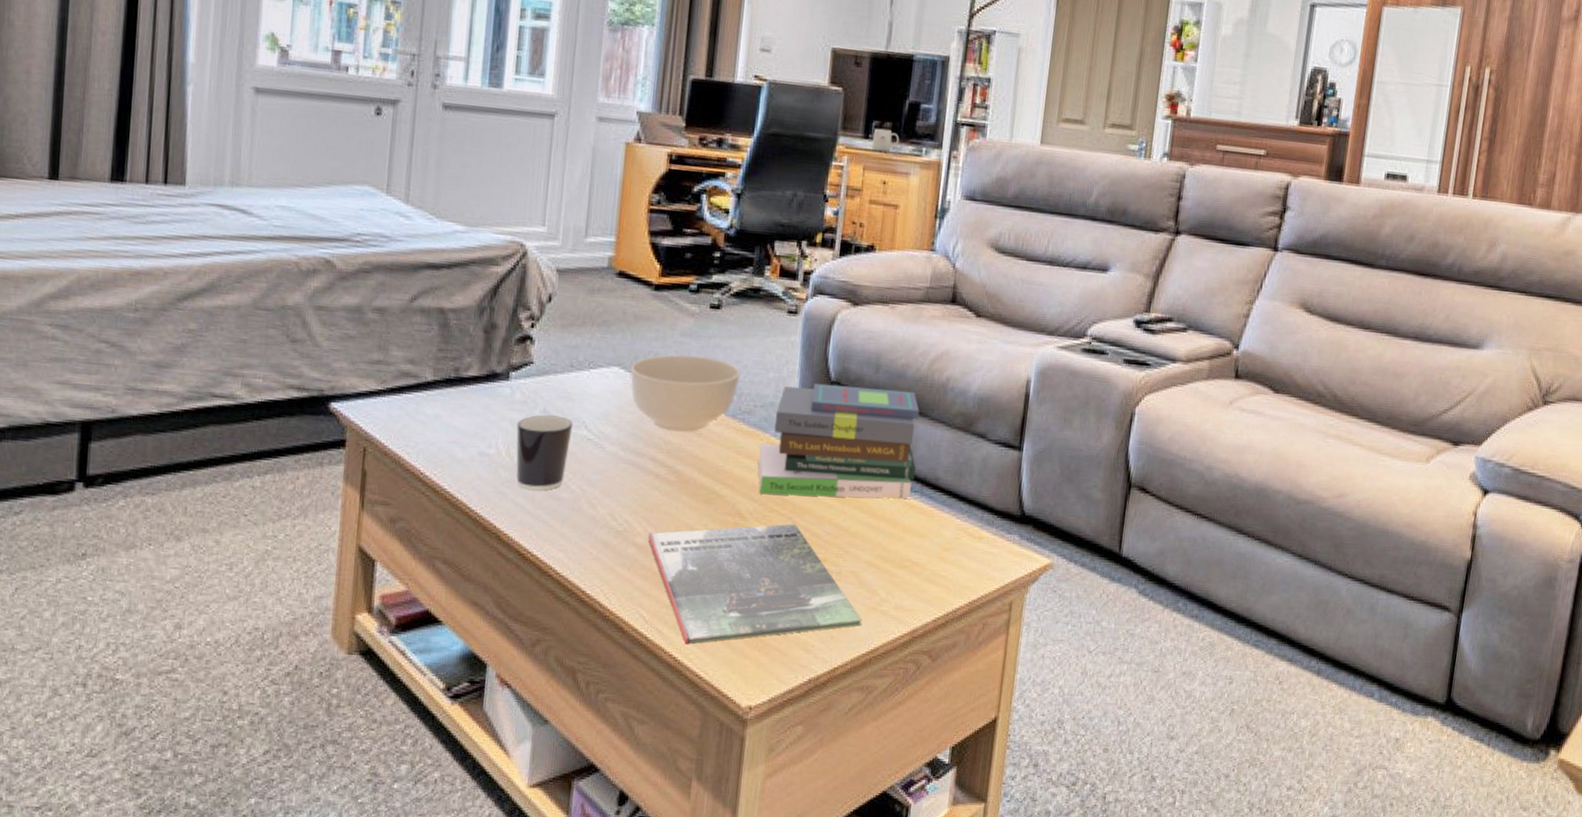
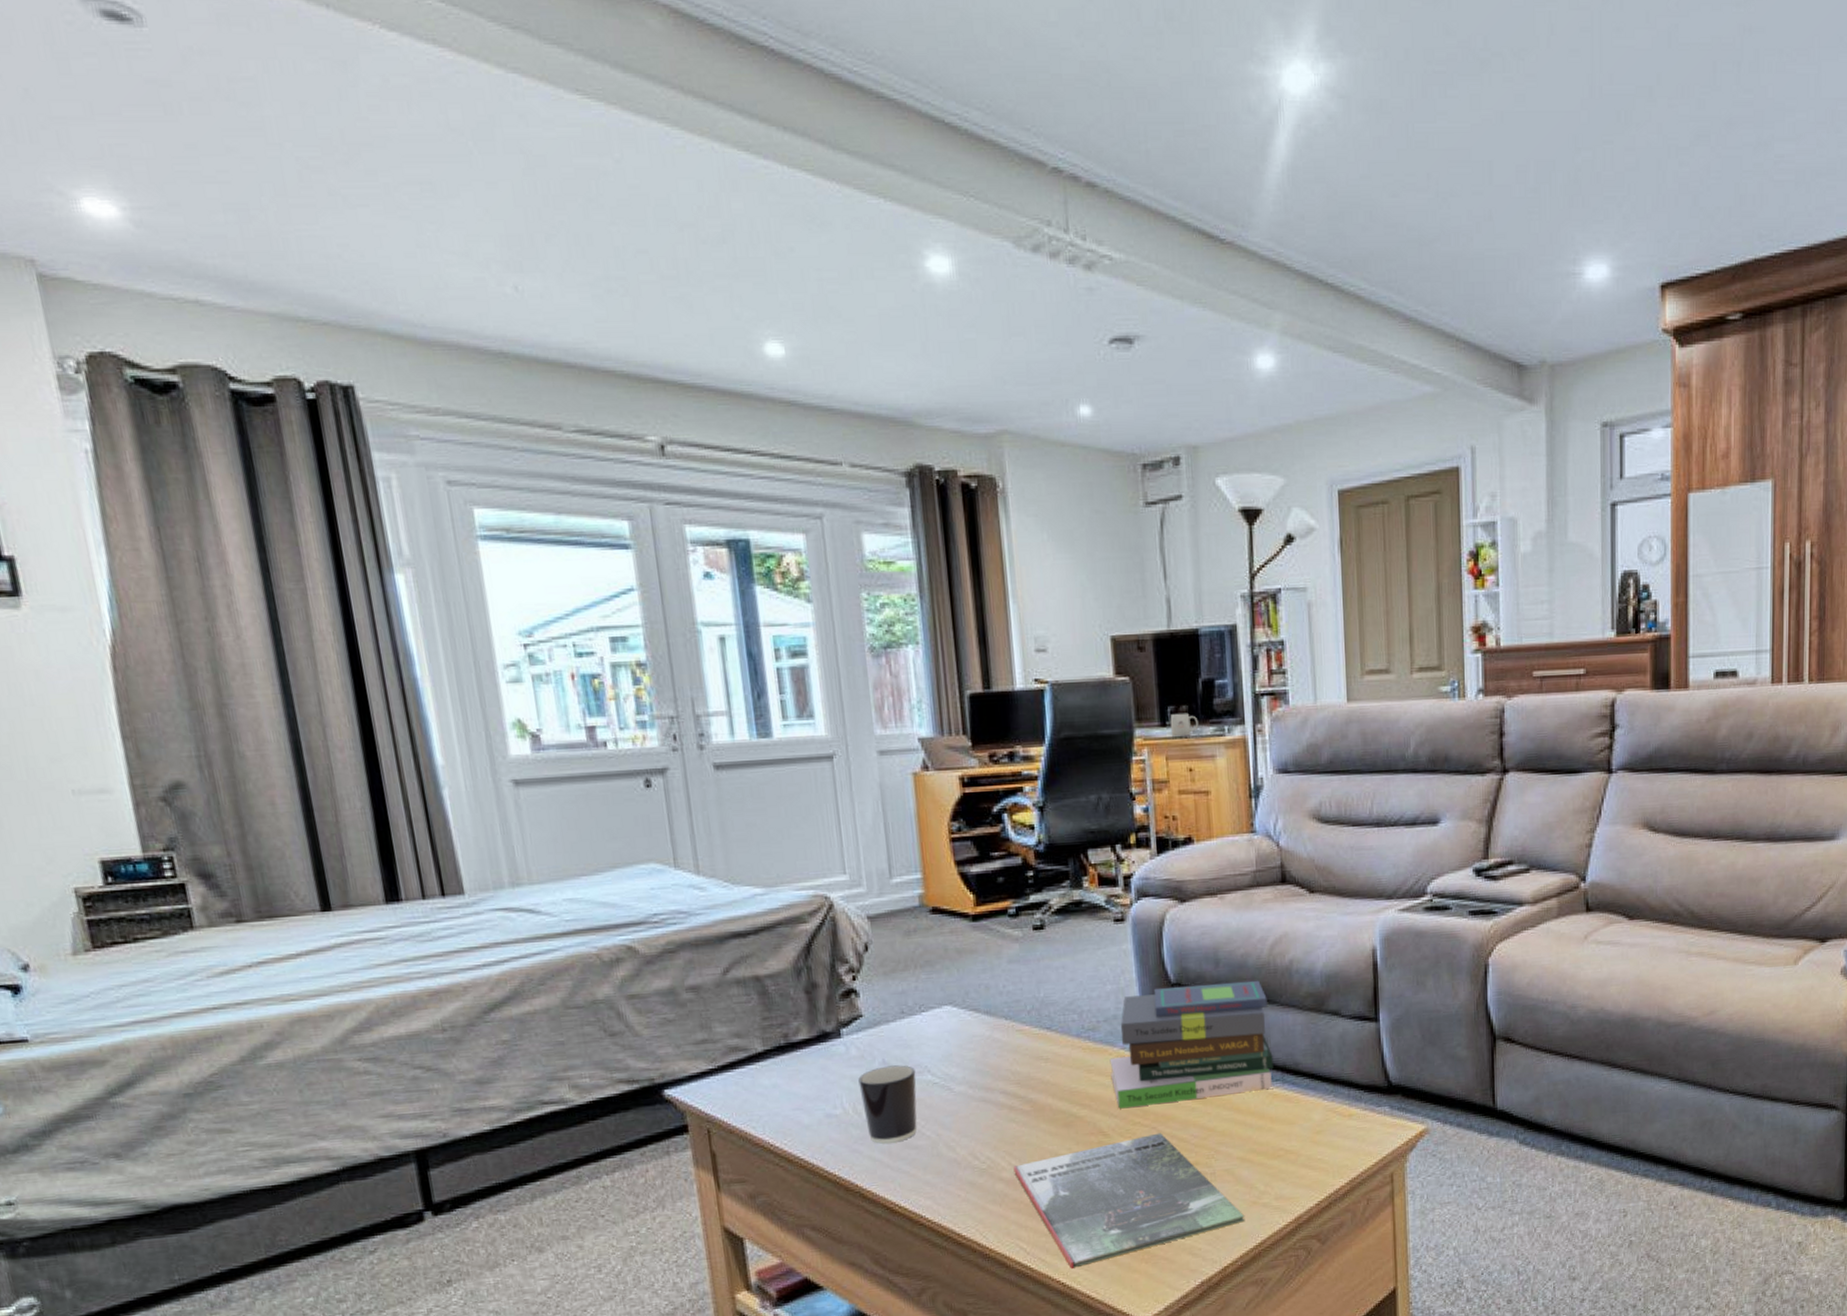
bowl: present [630,354,741,432] -> none [962,980,1078,1061]

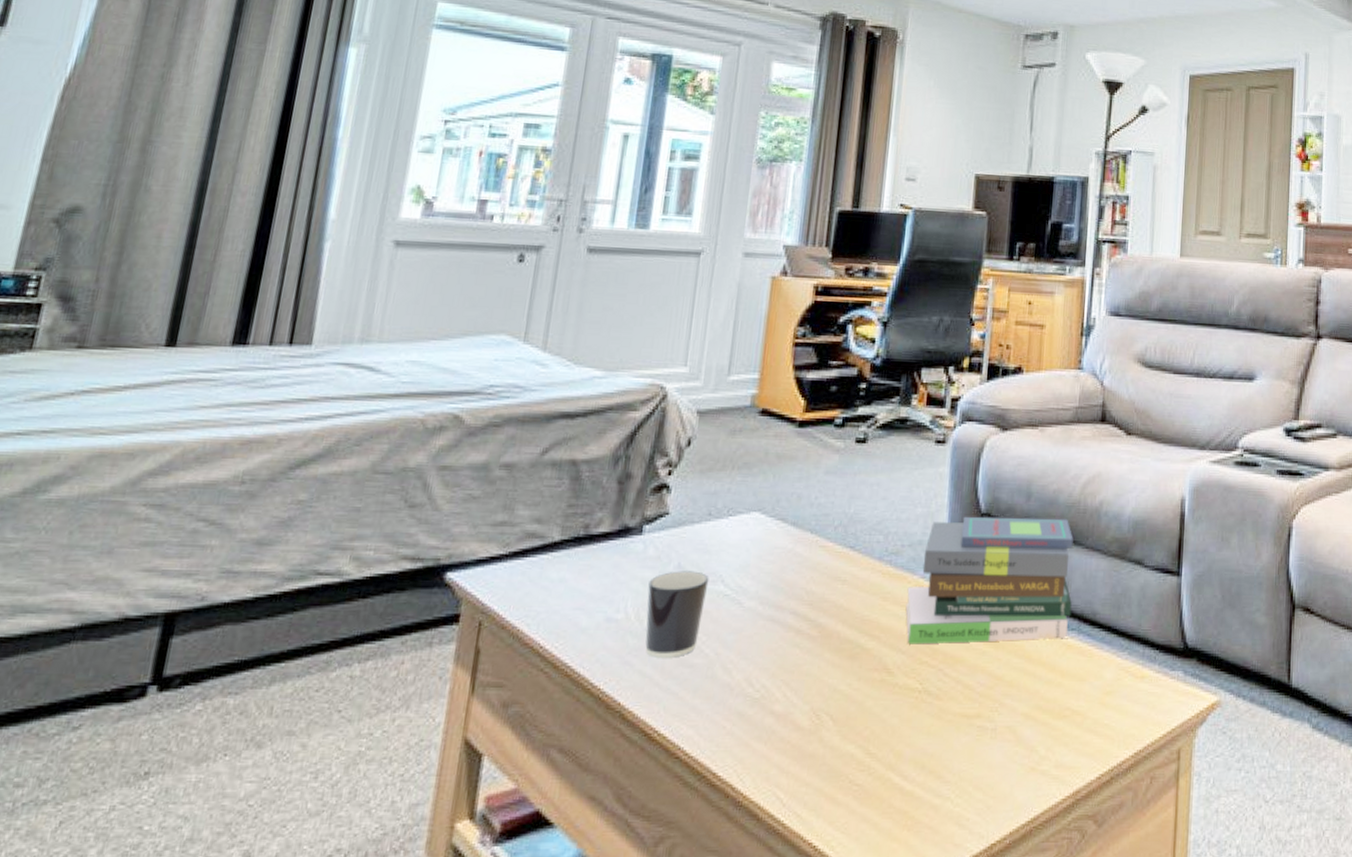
magazine: present [1013,1133,1245,1269] -> none [787,676,1021,829]
mug: present [1170,712,1199,737] -> none [1016,249,1043,271]

